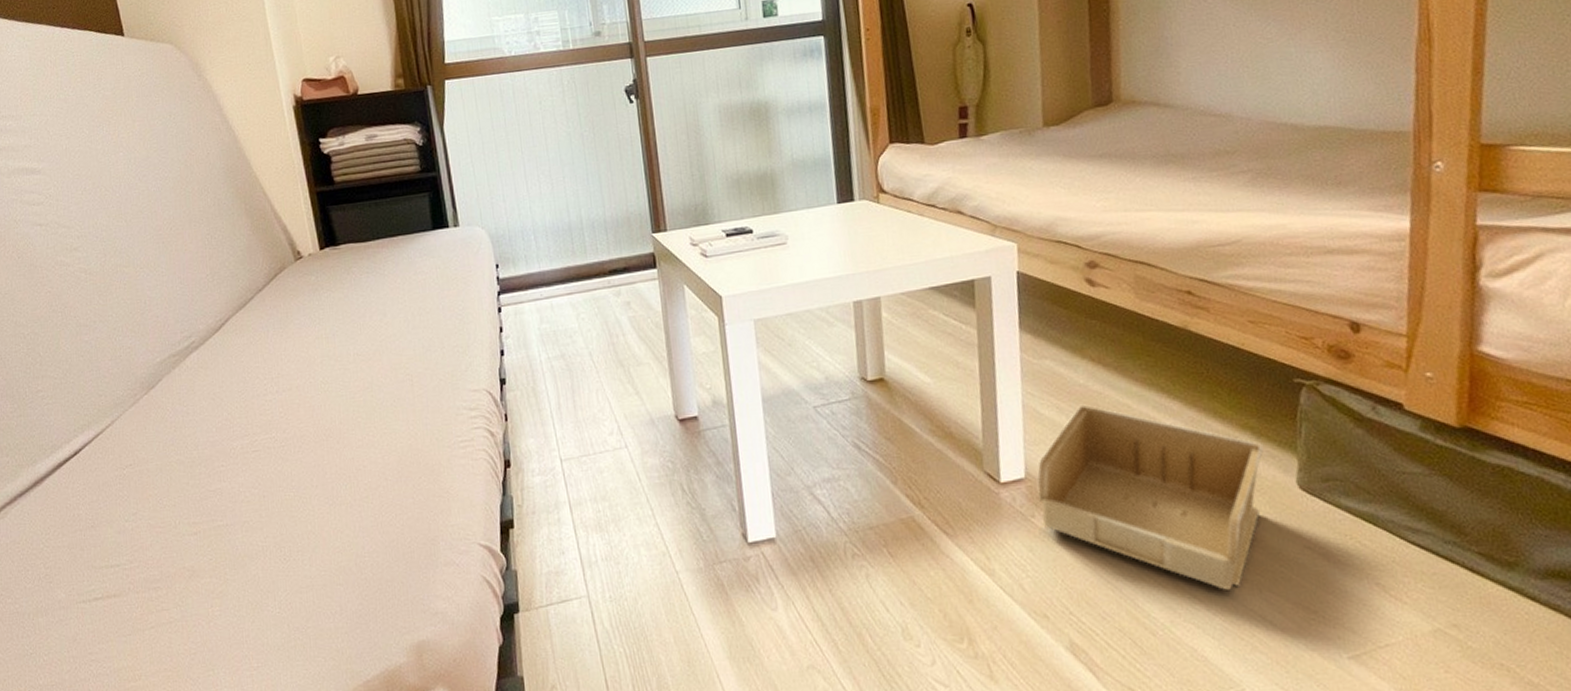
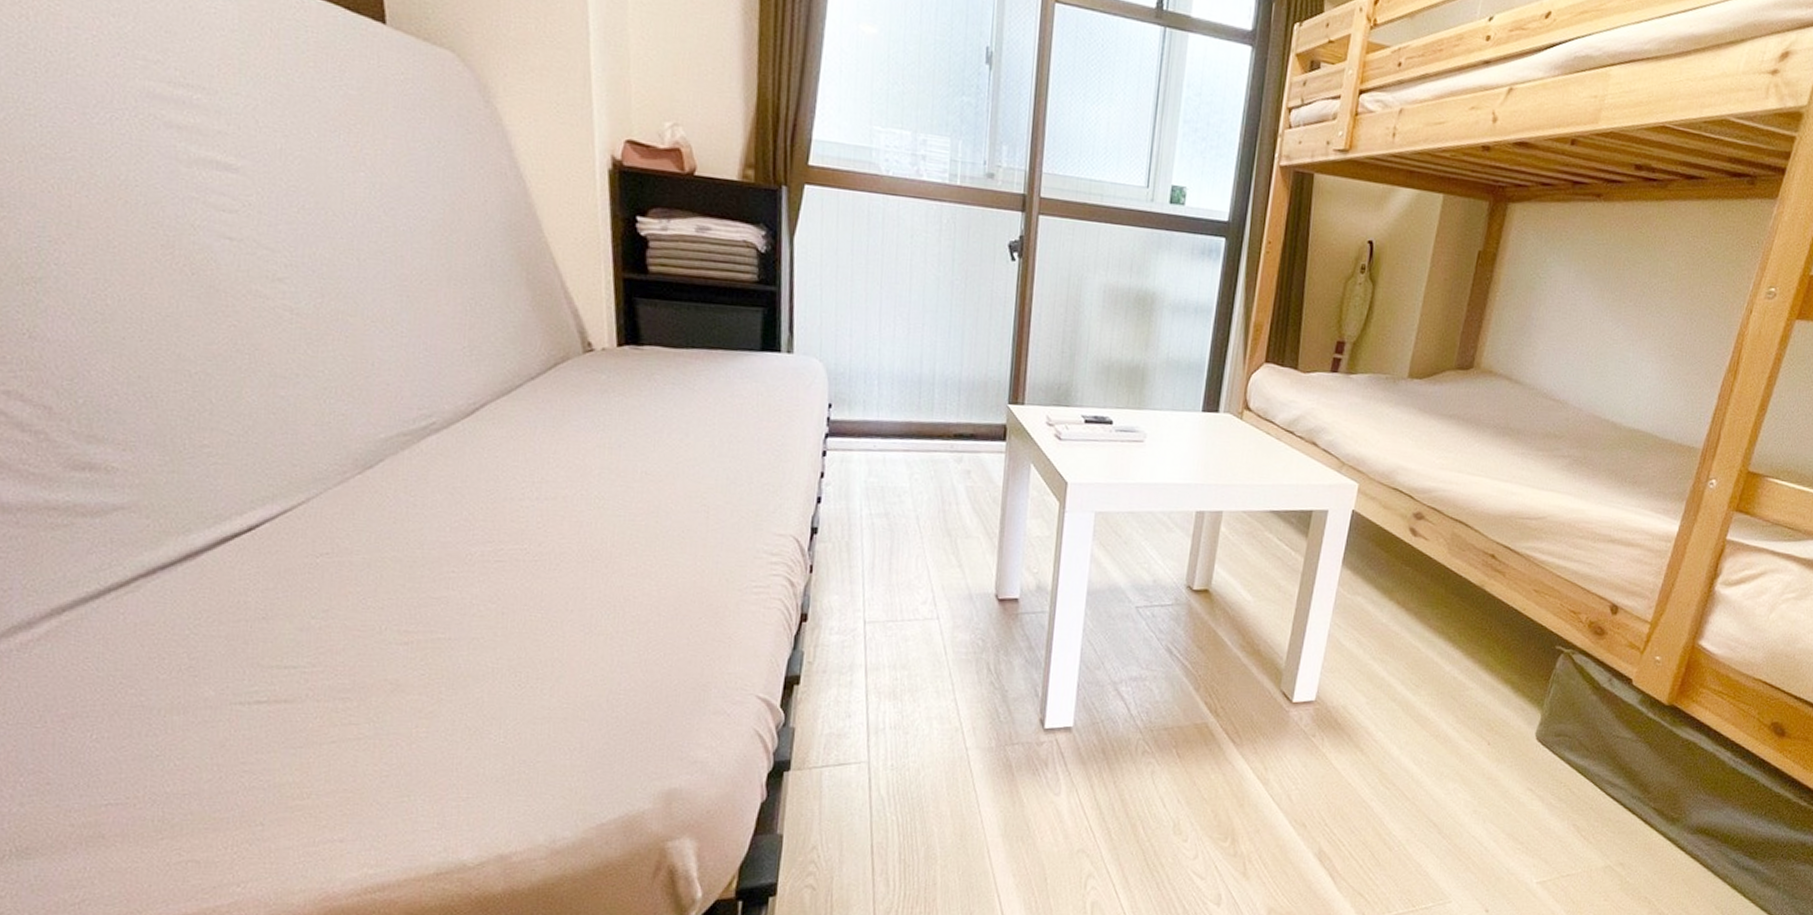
storage bin: present [1037,404,1264,590] -> none [1320,641,1519,818]

